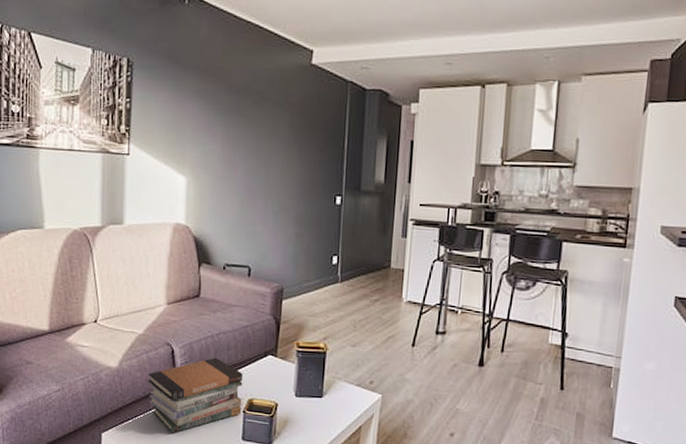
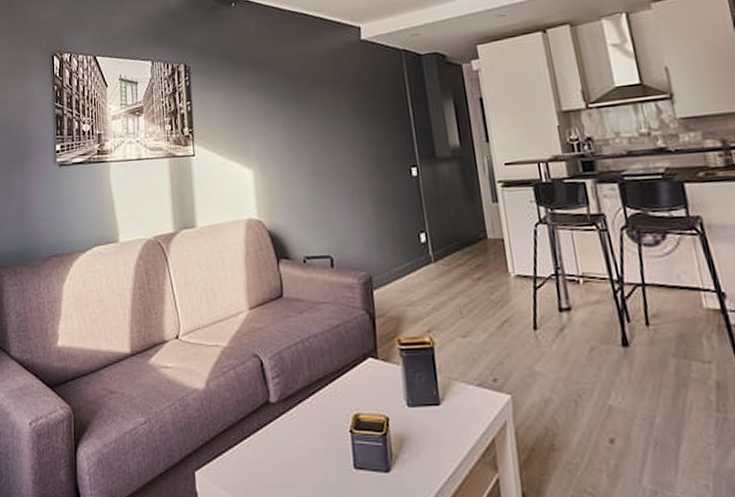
book stack: present [147,357,243,434] -> none [237,366,349,466]

